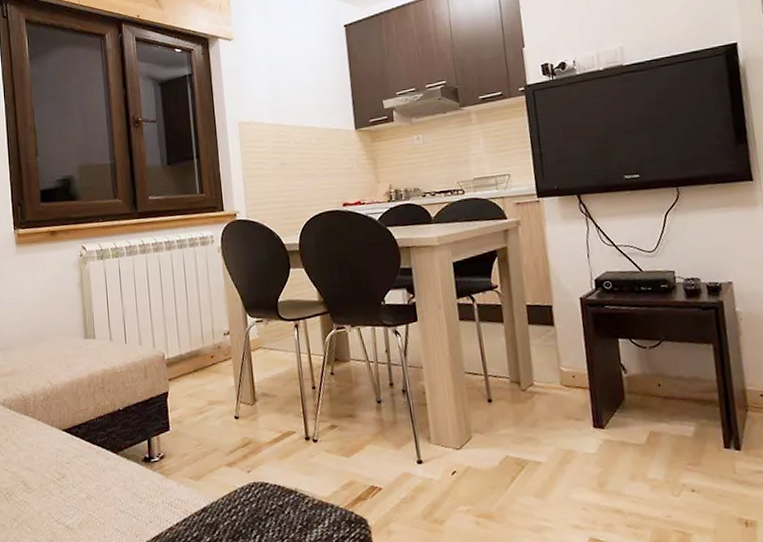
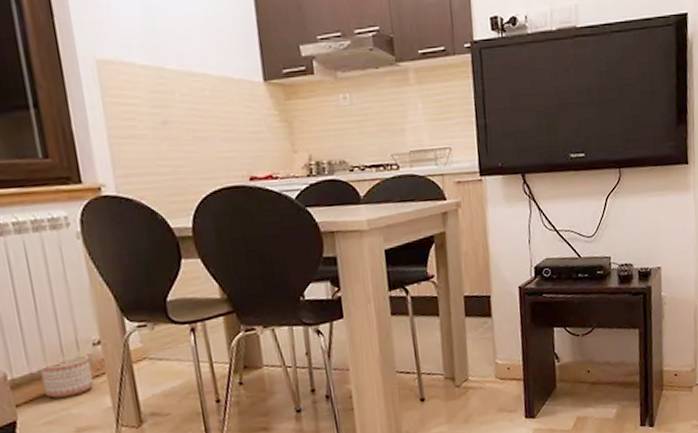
planter: none [187,341,223,376] -> present [41,354,94,399]

